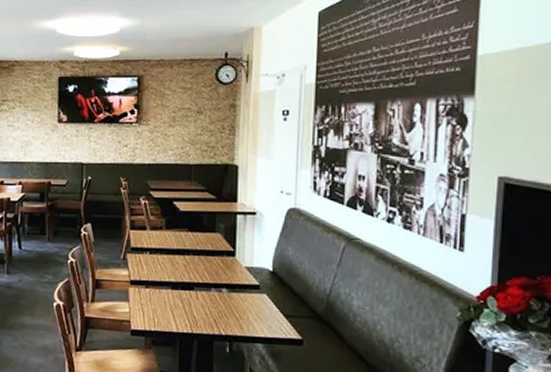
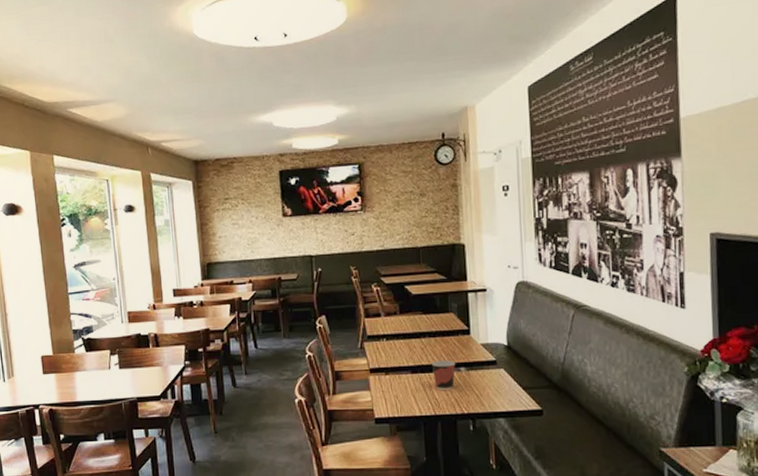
cup: none [192,279,217,311] -> present [431,360,456,391]

